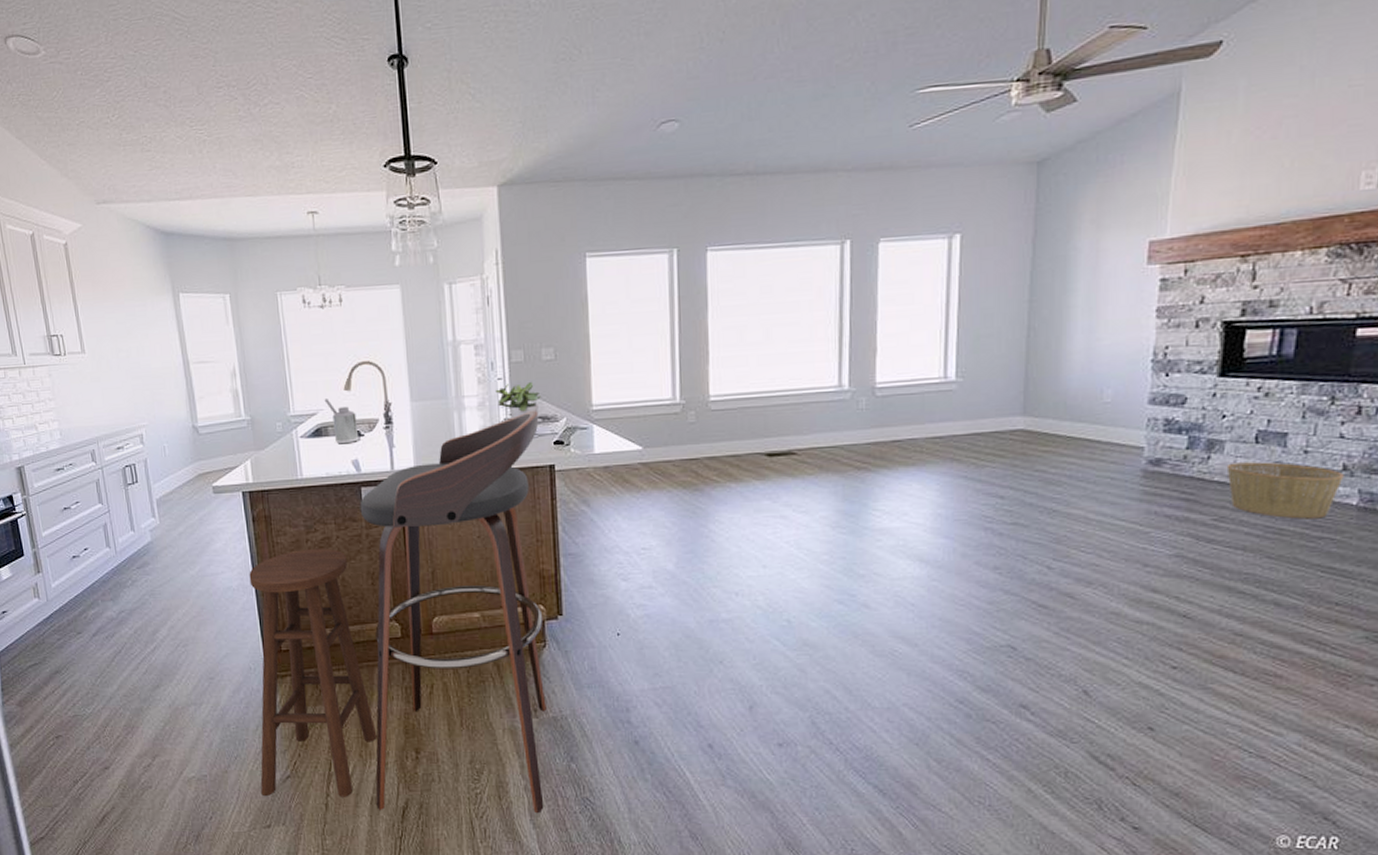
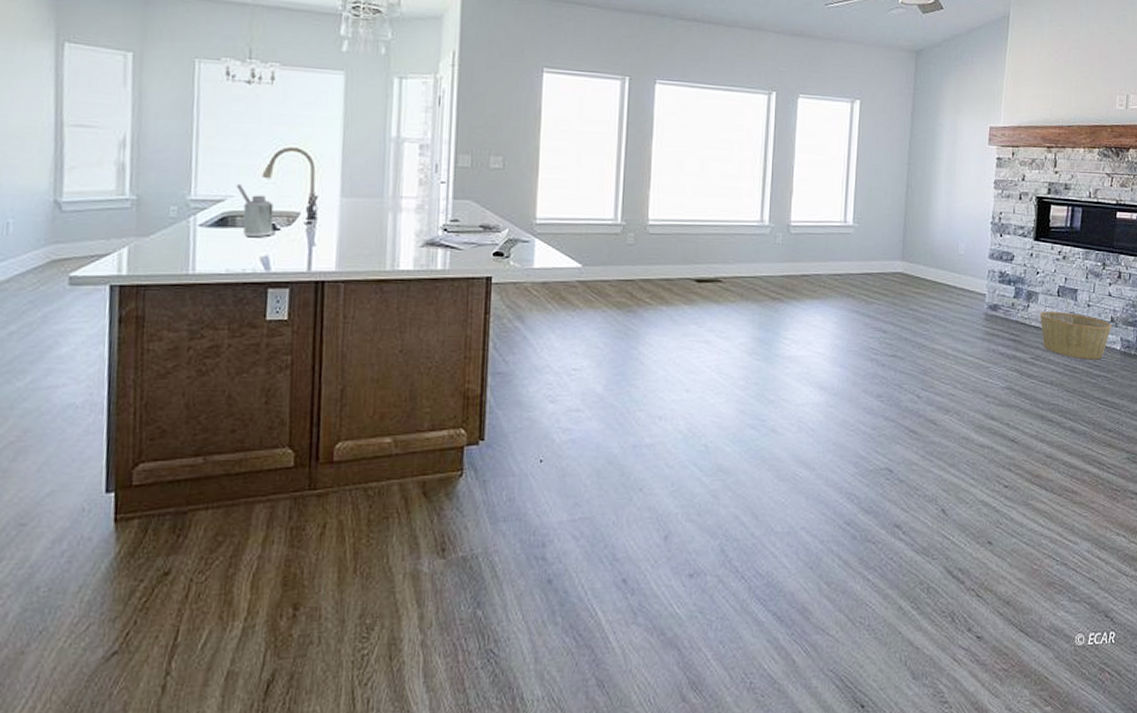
bar stool: present [249,548,377,797] -> none [71,358,246,682]
bar stool: present [360,410,547,814] -> none [232,218,481,687]
potted plant: present [495,381,541,418] -> none [437,188,484,225]

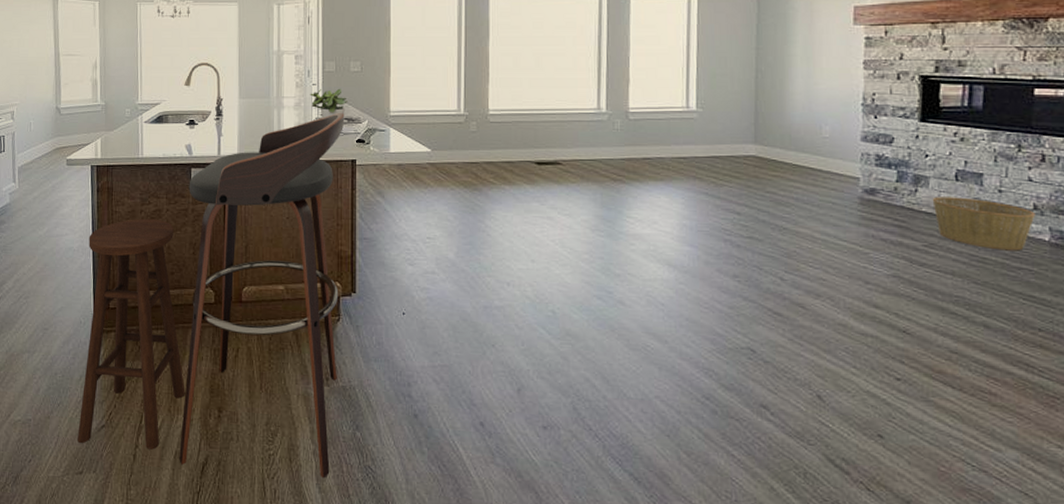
bar stool: none [71,358,246,682] -> present [78,218,185,450]
bar stool: none [232,218,481,687] -> present [179,112,345,479]
soap dispenser: present [236,184,274,238] -> none [167,92,194,131]
potted plant: none [437,188,484,225] -> present [310,88,347,118]

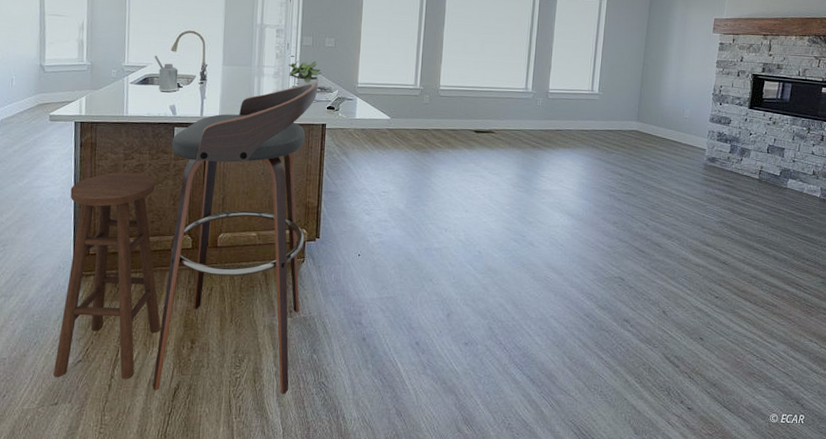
soap dispenser: none [167,92,194,131] -> present [154,56,178,93]
basket: present [932,196,1036,251] -> none [751,164,814,204]

